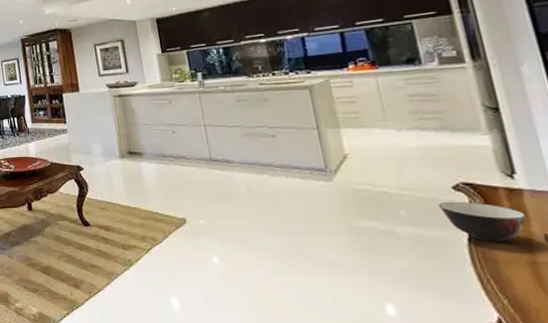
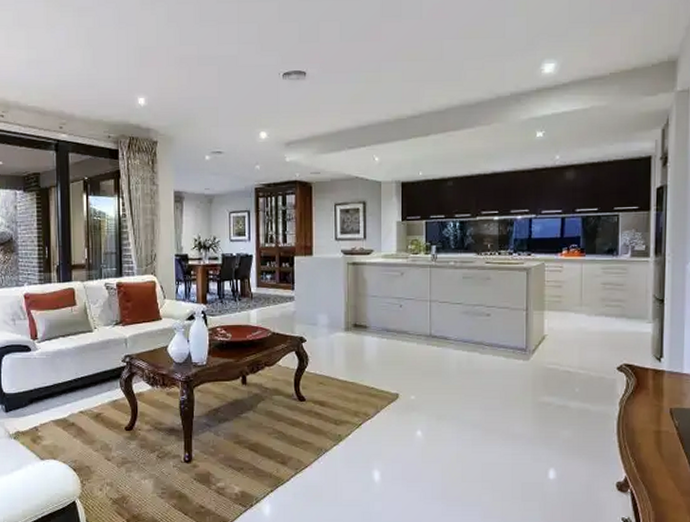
soup bowl: present [437,201,527,243] -> none [604,380,662,416]

